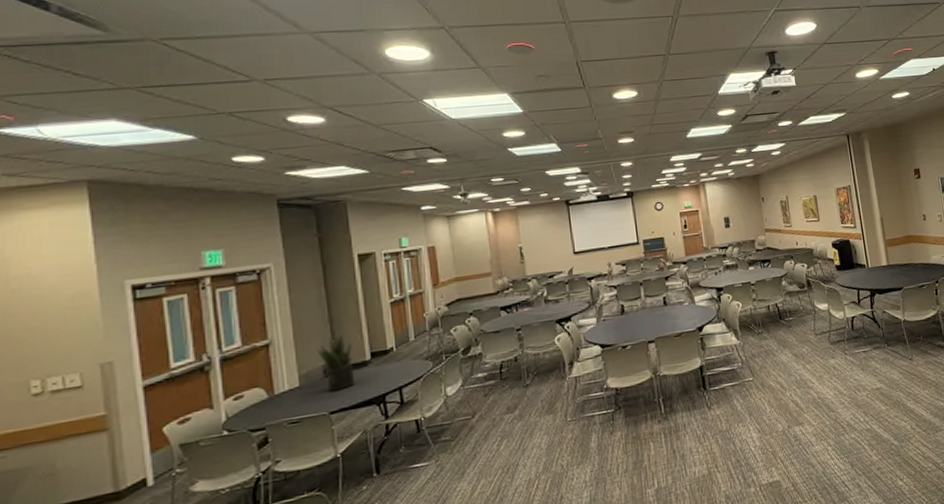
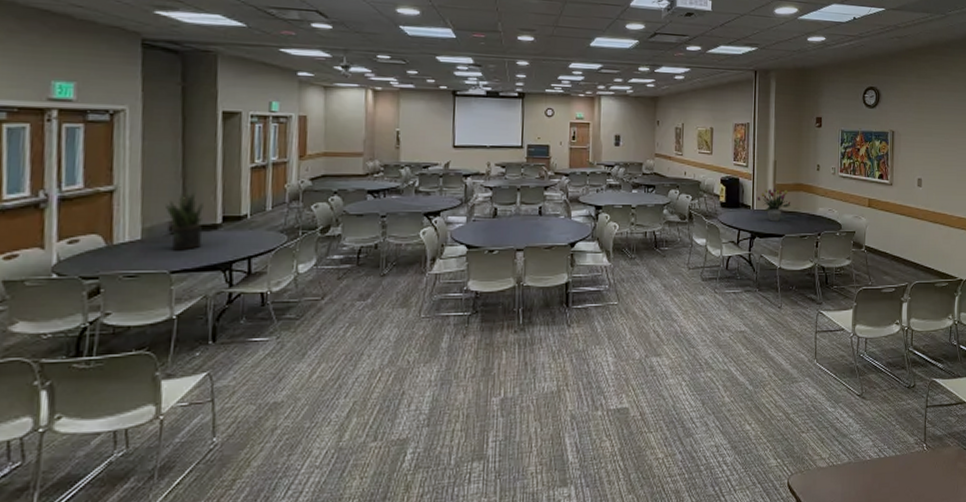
flower arrangement: none [870,243,904,277] -> present [757,188,791,222]

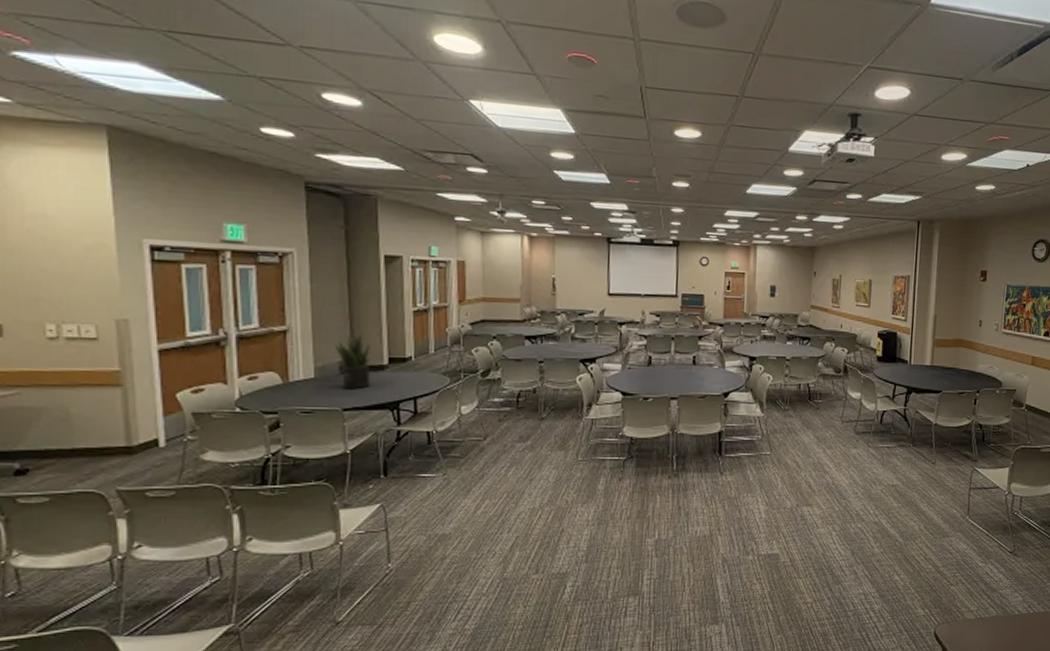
flower arrangement: present [757,188,791,222] -> none [915,343,950,377]

